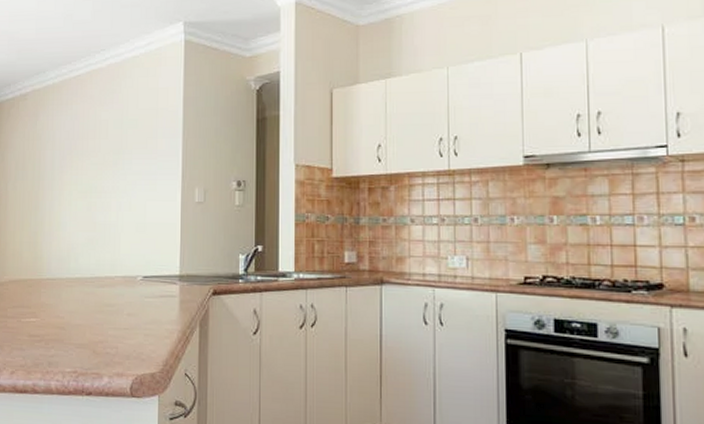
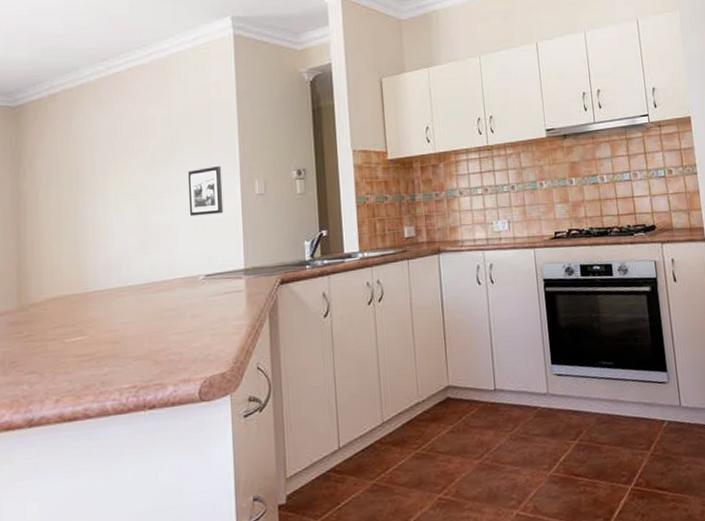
picture frame: none [132,171,165,219] -> present [187,166,224,217]

